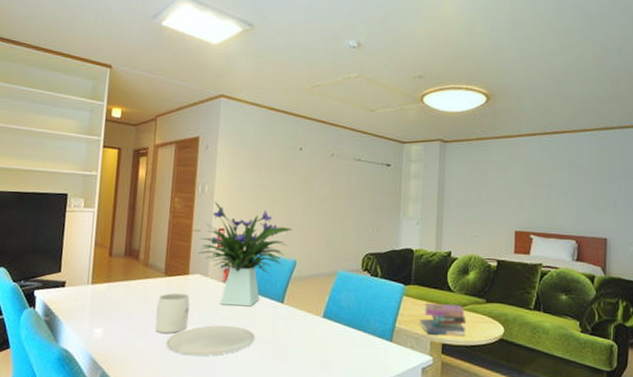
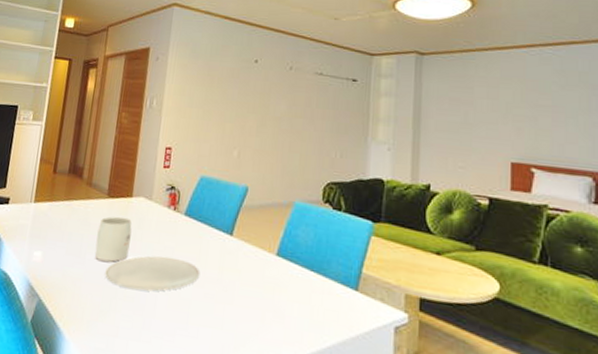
flower arrangement: present [193,201,293,307] -> none [139,117,245,238]
books: present [419,302,466,337] -> none [391,245,450,291]

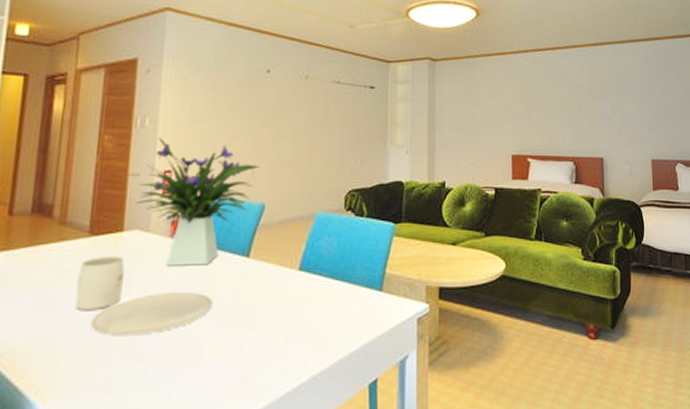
flower arrangement: none [139,117,245,238] -> present [129,136,260,266]

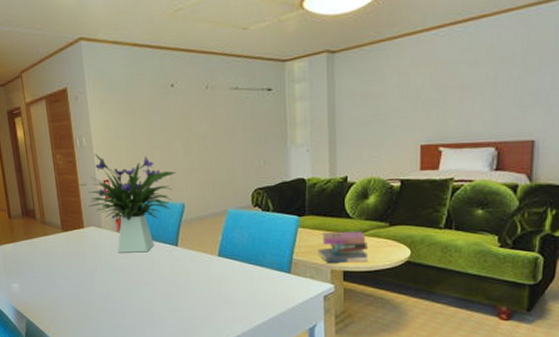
mug: present [75,255,125,311] -> none [61,245,92,284]
plate: present [91,291,214,337] -> none [76,271,156,301]
books: none [412,241,464,278] -> present [317,231,367,263]

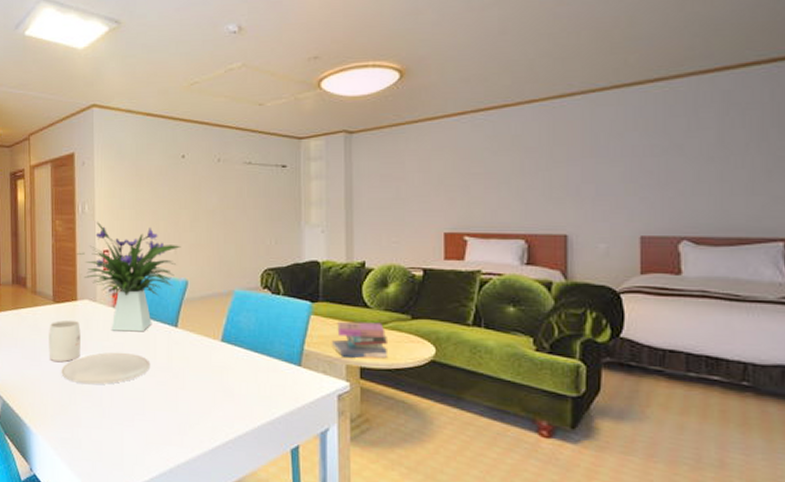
mug: none [61,245,92,284] -> present [49,320,81,363]
plate: none [76,271,156,301] -> present [61,352,151,385]

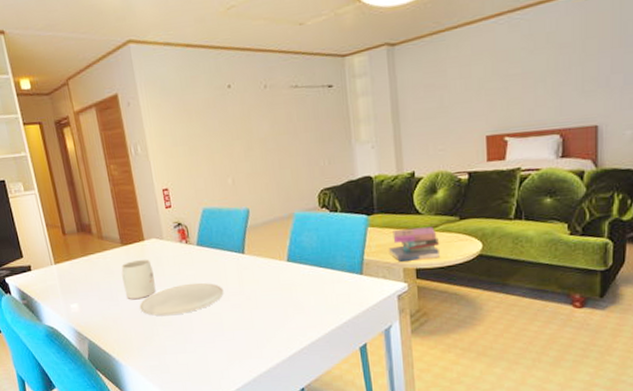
flower arrangement: present [77,221,181,332] -> none [137,161,239,265]

